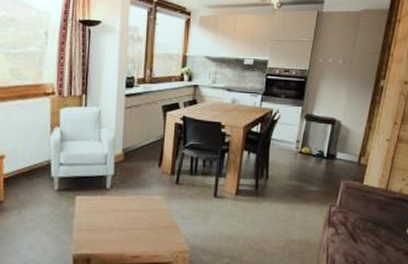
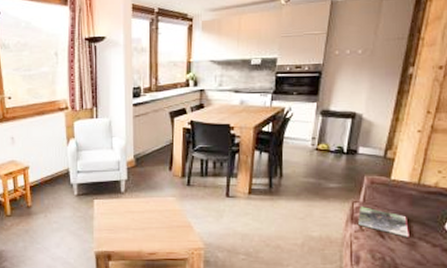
magazine: none [335,210,378,241] -> present [358,207,409,237]

